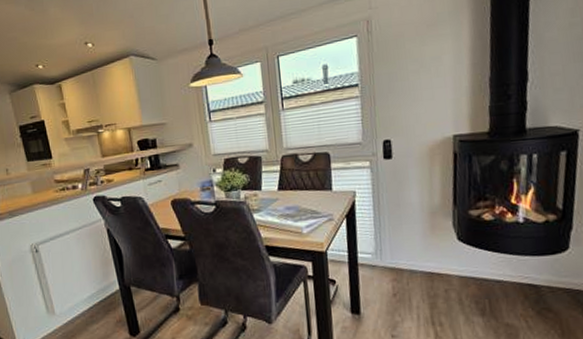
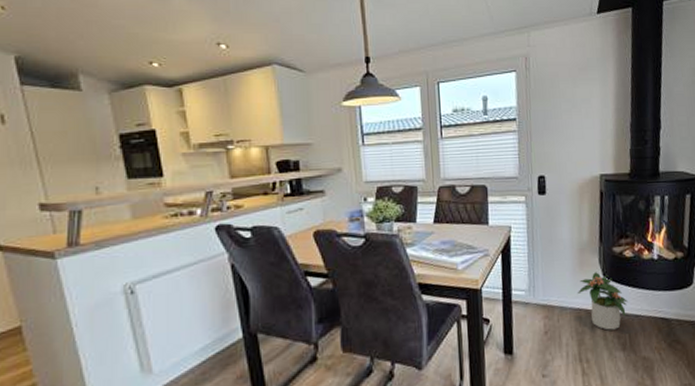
potted plant: none [428,236,487,295] -> present [577,272,628,330]

